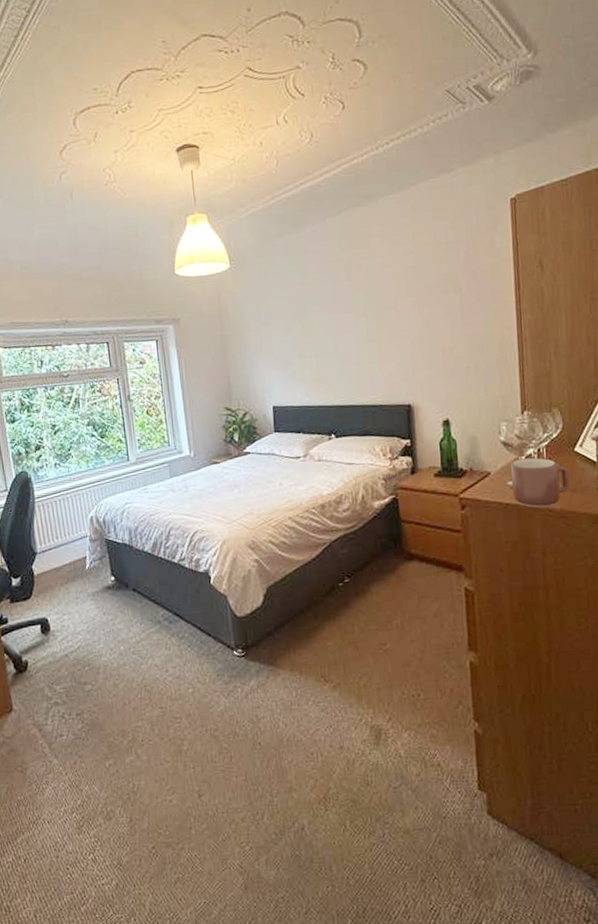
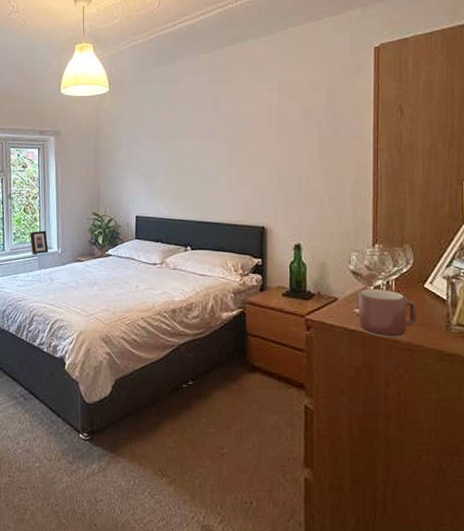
picture frame: none [156,433,180,462] -> present [30,230,49,255]

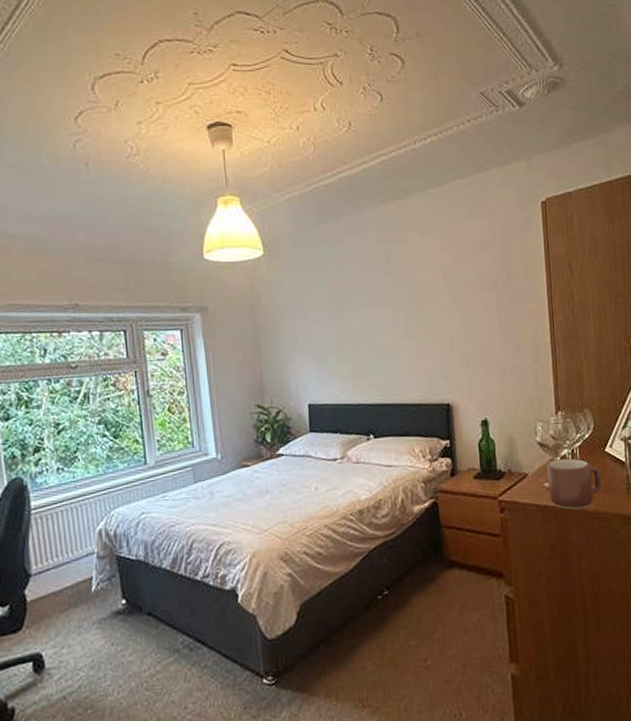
picture frame: present [30,230,49,255] -> none [179,433,205,466]

